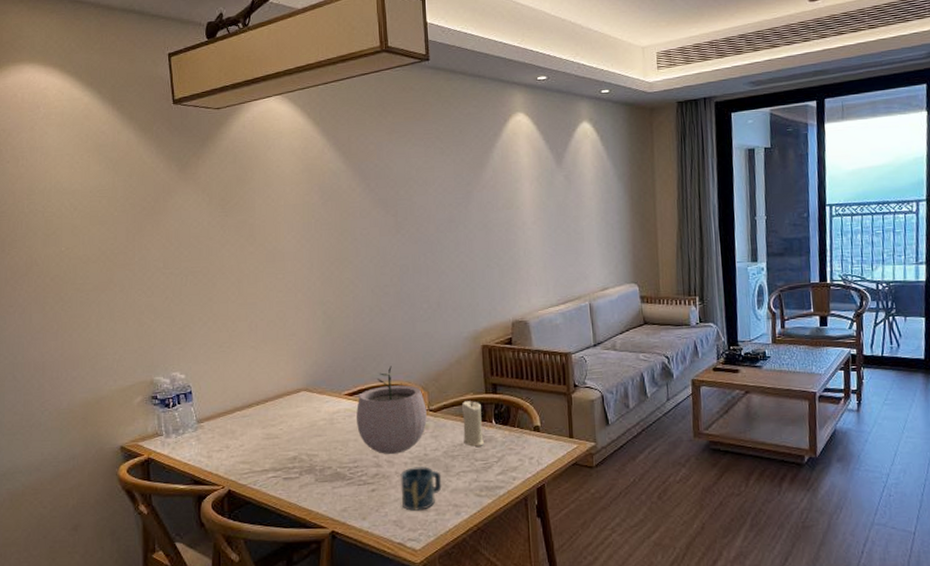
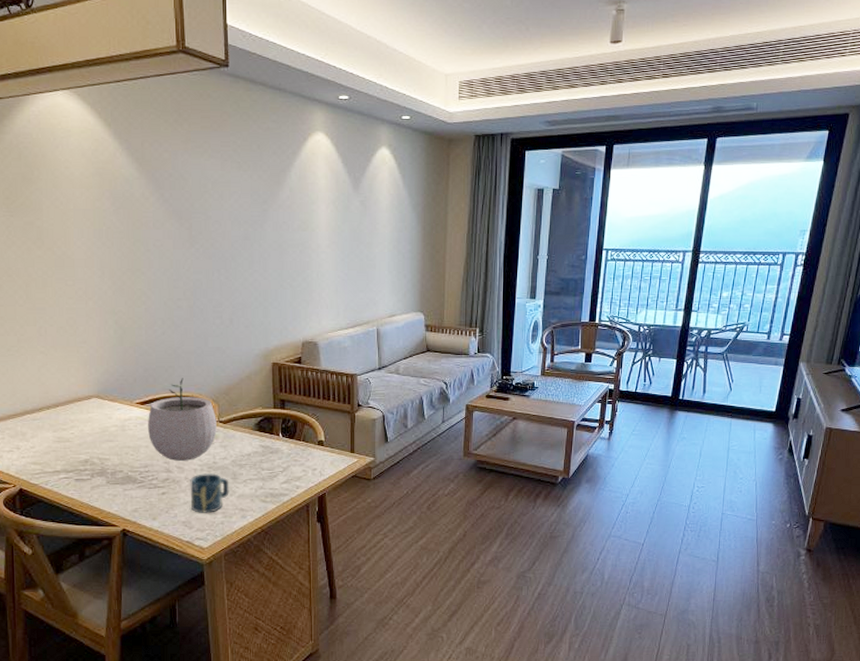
candle: present [462,401,484,447] -> none [251,415,270,457]

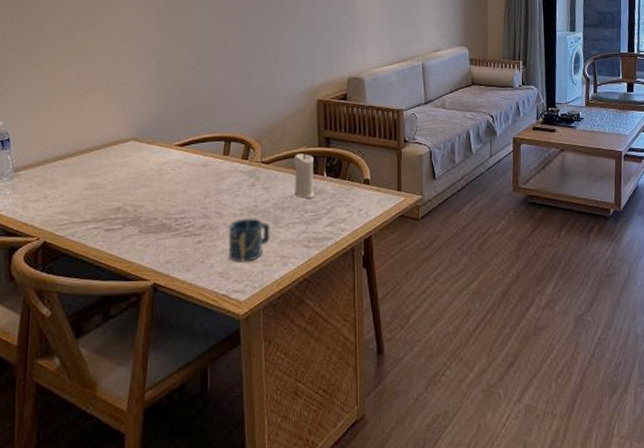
plant pot: present [148,378,217,461] -> none [186,118,259,205]
candle: none [251,415,270,457] -> present [294,154,314,199]

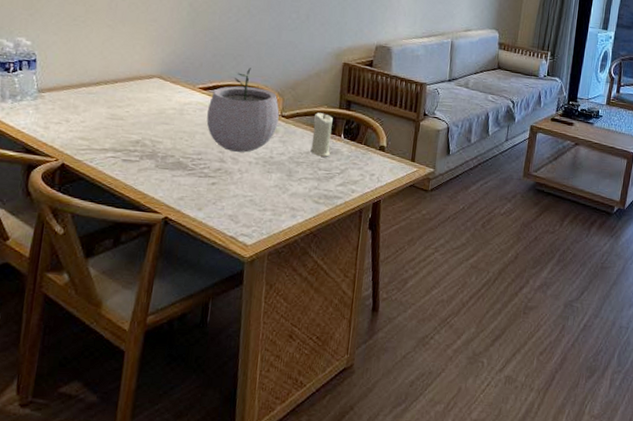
plant pot: none [186,118,259,205] -> present [206,67,280,153]
cup: present [228,217,270,262] -> none [240,167,284,209]

